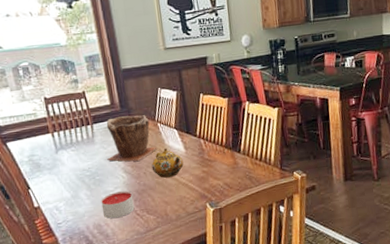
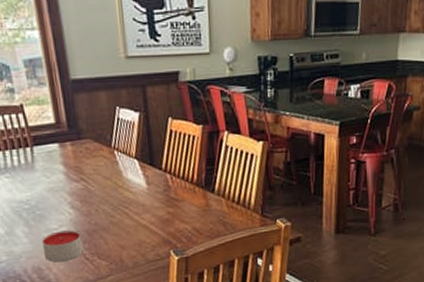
plant pot: present [106,115,157,162] -> none [50,139,113,196]
teapot: present [151,148,184,178] -> none [105,181,145,218]

